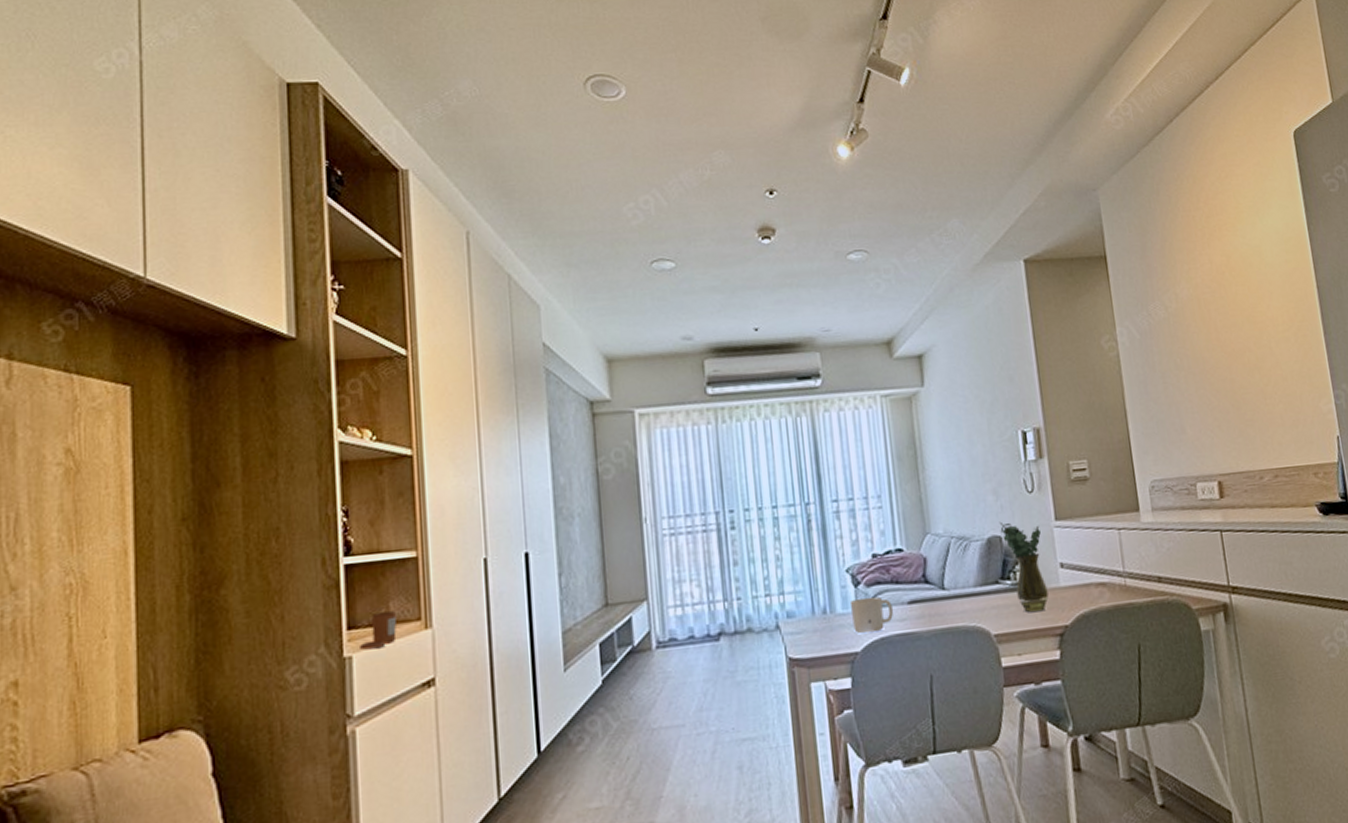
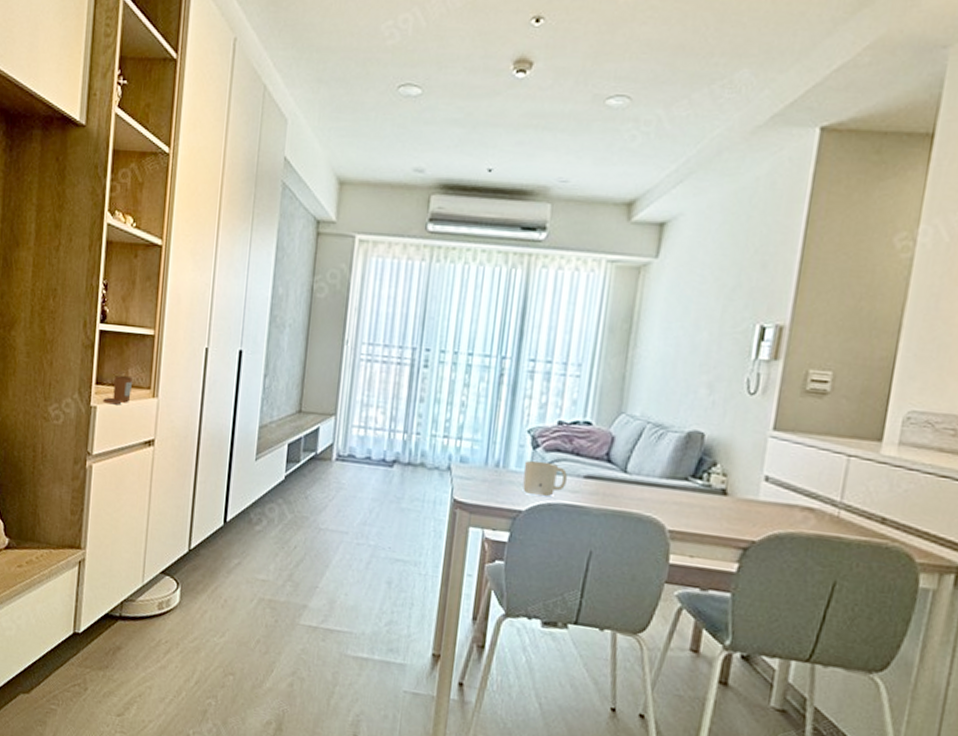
vase: present [999,521,1049,613] -> none [704,417,753,520]

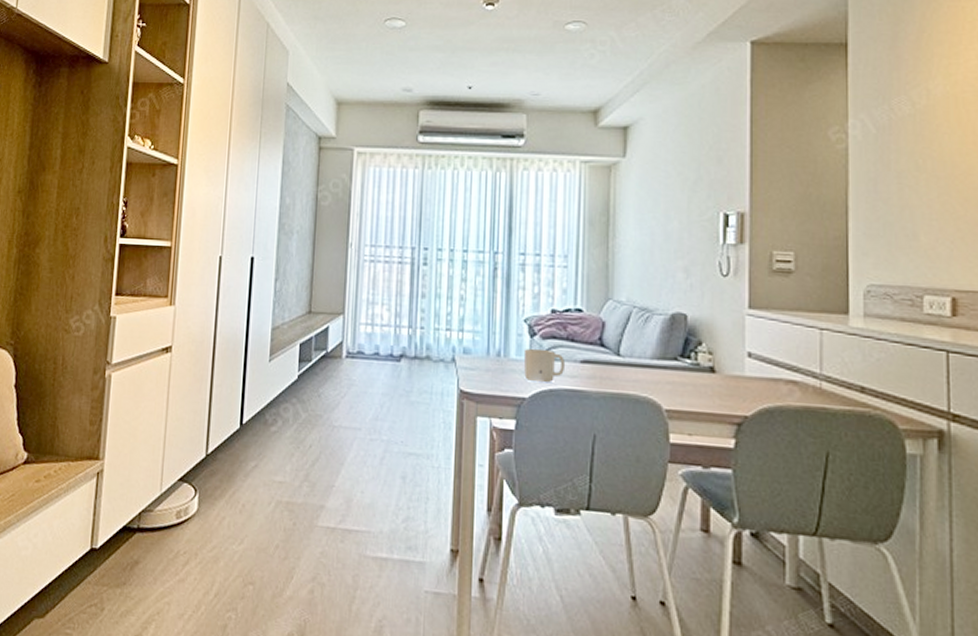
candle: present [103,375,134,405] -> none [122,286,152,315]

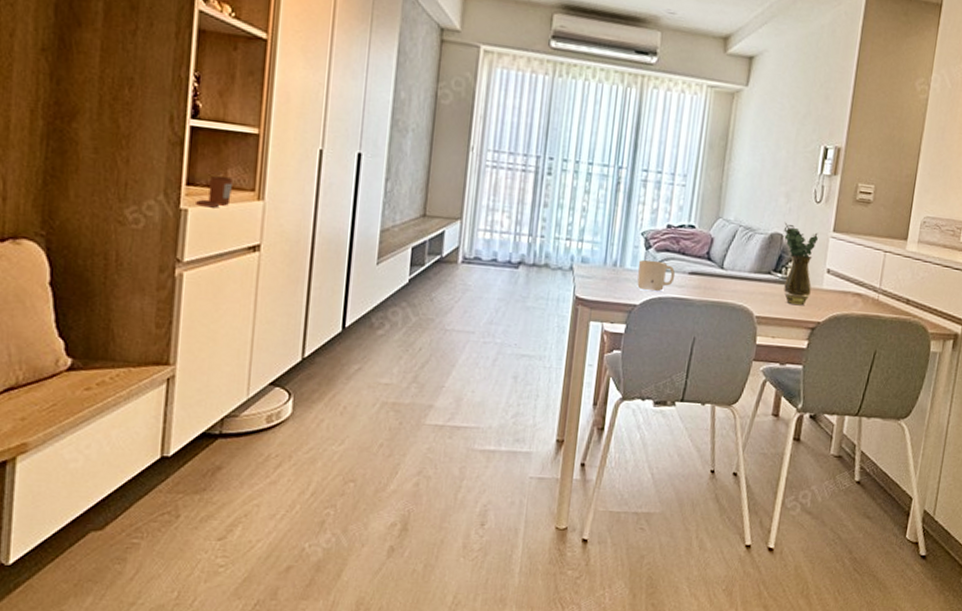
candle: none [122,286,152,315] -> present [196,176,234,208]
vase: none [686,300,730,397] -> present [783,222,818,306]

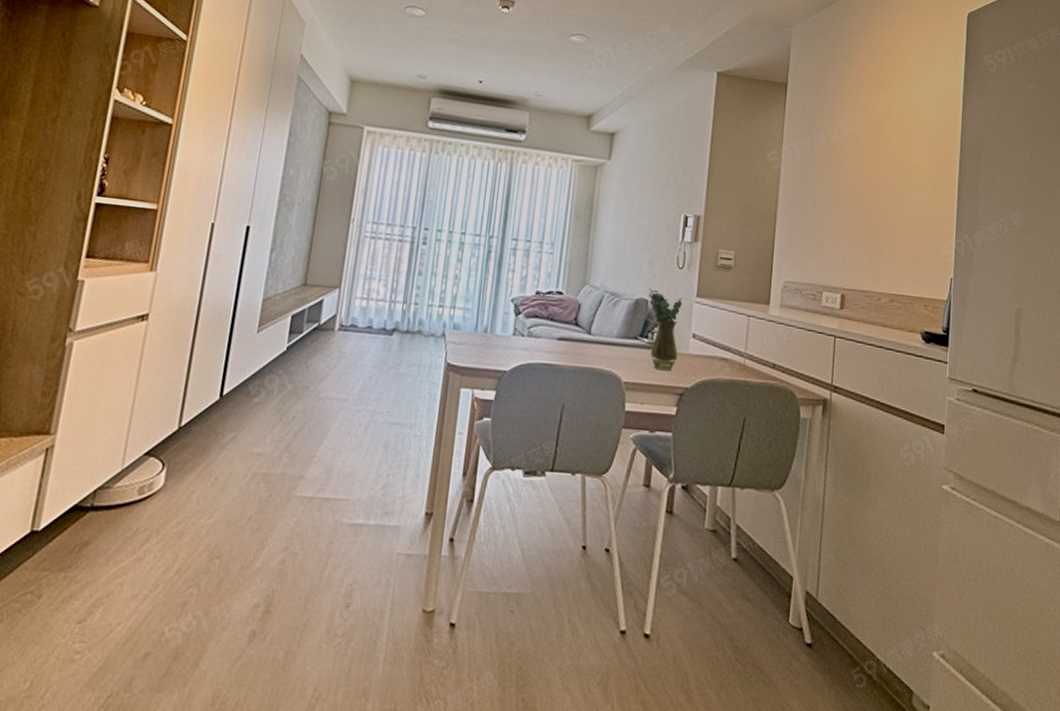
candle: present [196,176,234,208] -> none [92,249,130,279]
mug: present [637,260,676,292] -> none [507,326,545,358]

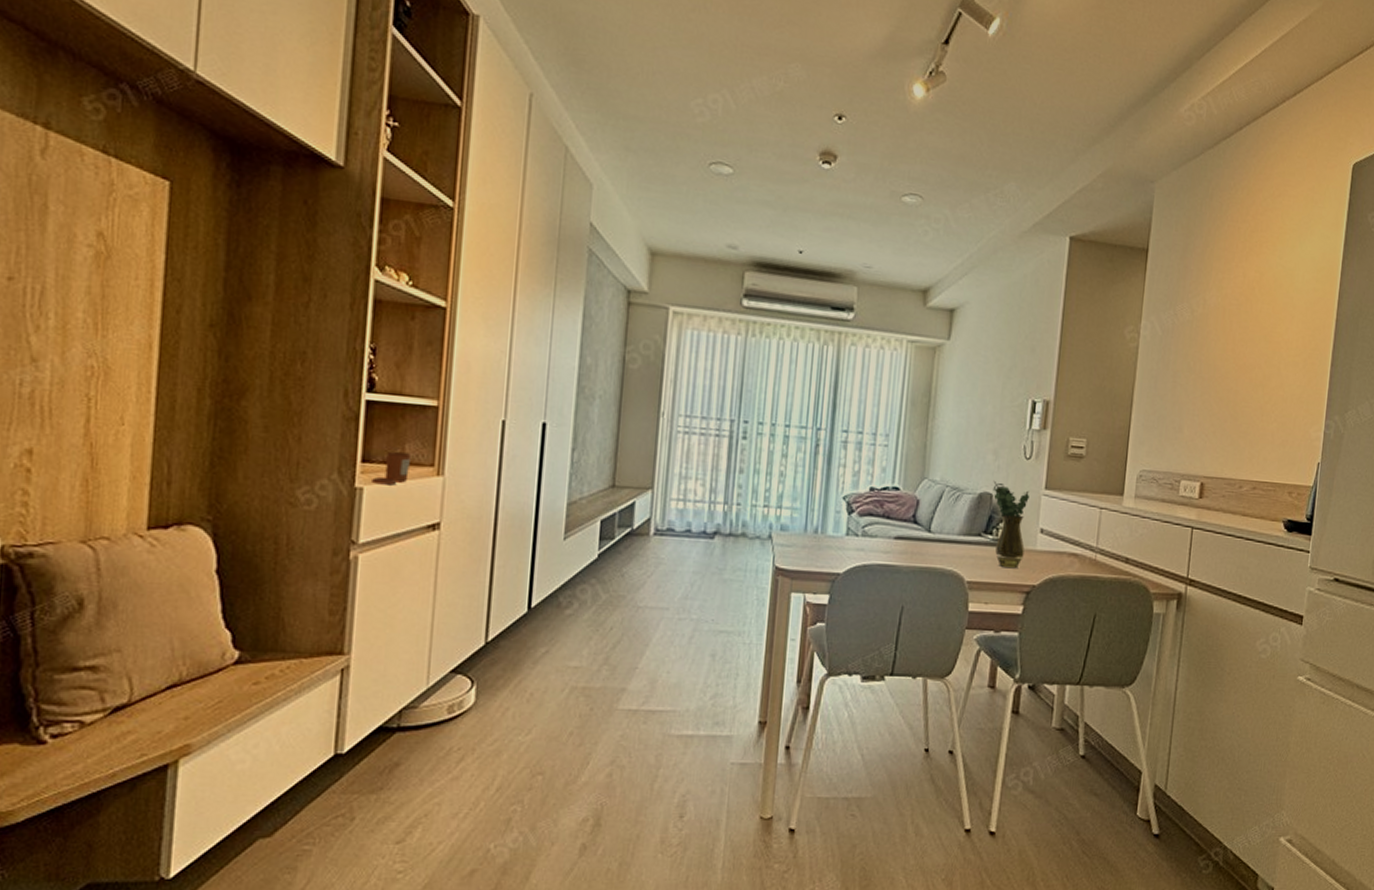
candle: none [92,249,130,279] -> present [372,452,412,486]

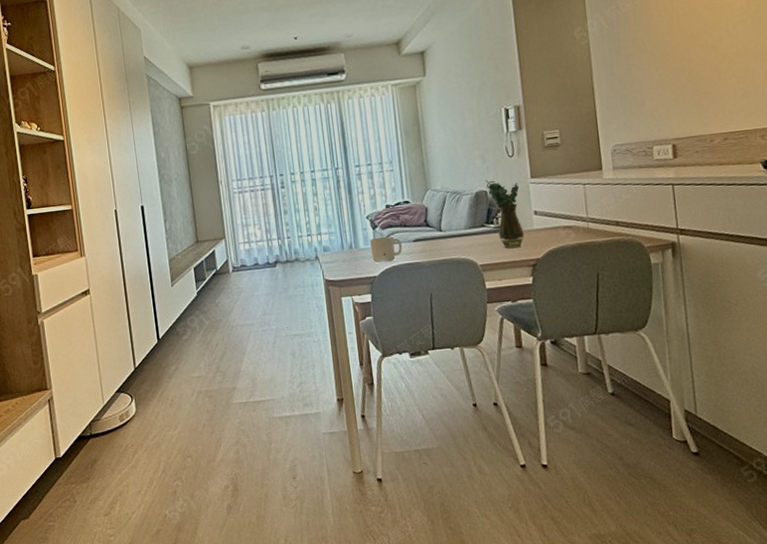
candle: present [372,452,412,486] -> none [42,245,64,271]
mug: none [840,525,881,559] -> present [369,236,403,264]

